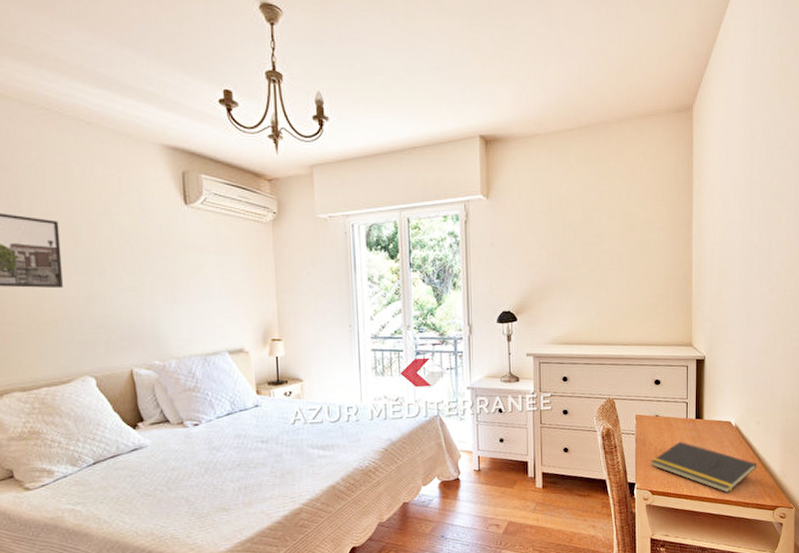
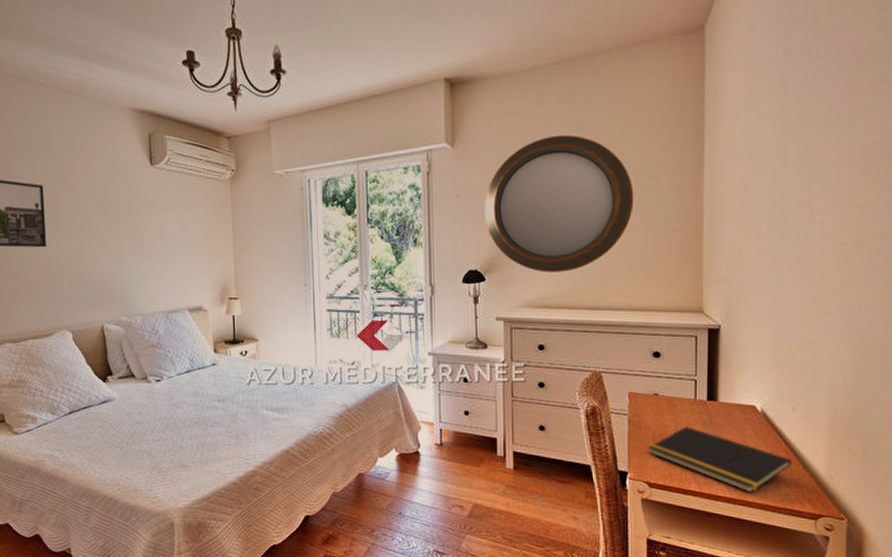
home mirror: none [516,192,639,313] -> present [484,134,634,273]

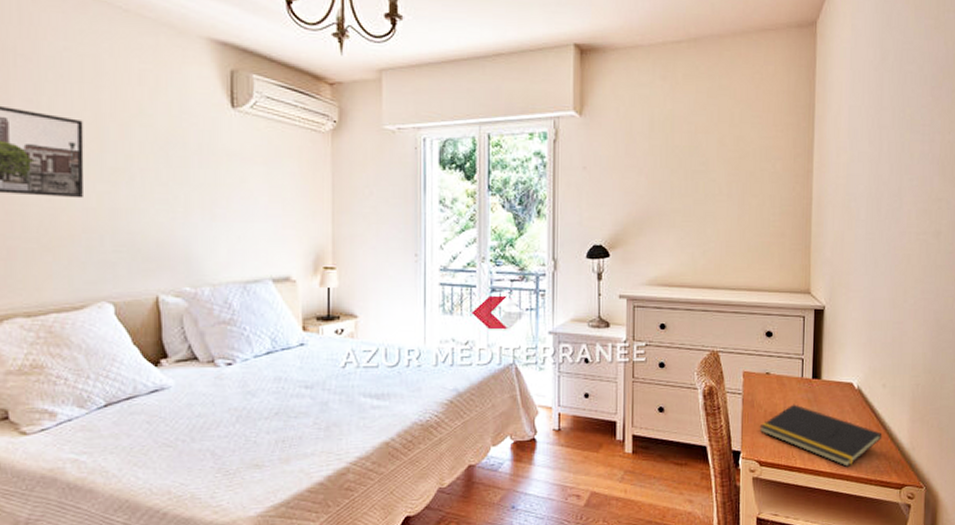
home mirror: present [484,134,634,273] -> none [611,112,752,250]

